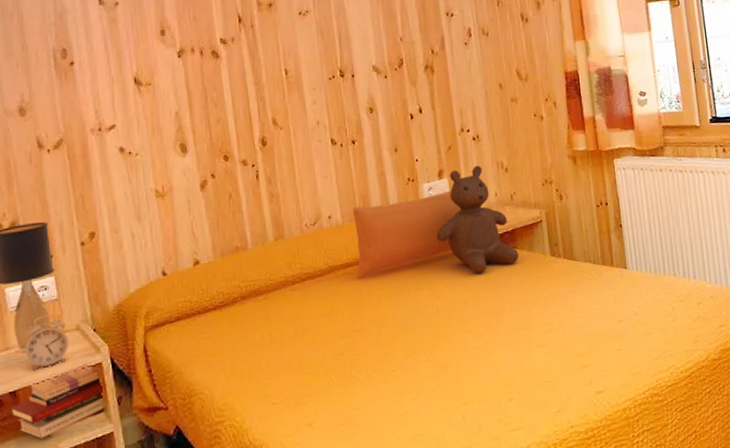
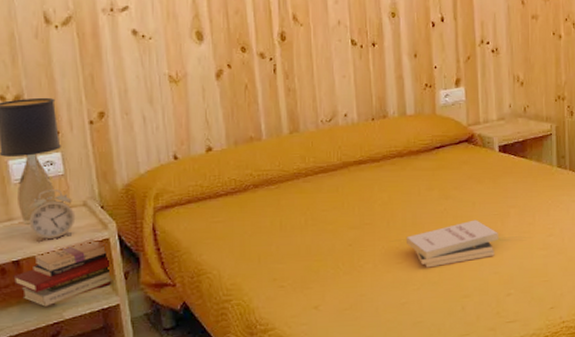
pillow: present [352,191,461,279] -> none [369,99,475,176]
books: none [398,318,495,375] -> present [405,220,498,268]
teddy bear: present [436,165,519,275] -> none [450,76,528,180]

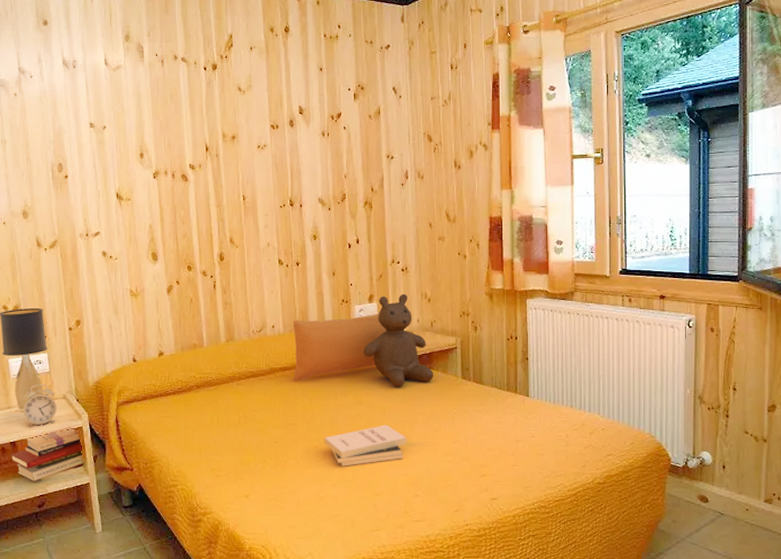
pillow: none [369,99,475,176] -> present [293,314,386,381]
teddy bear: none [450,76,528,180] -> present [363,293,434,388]

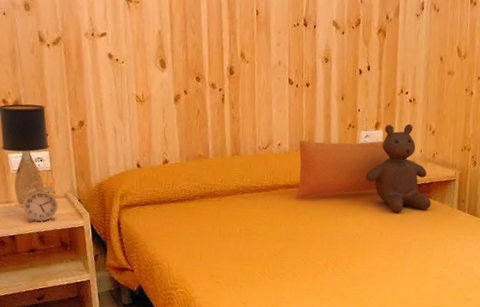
books: present [10,426,85,481] -> none [10,224,86,275]
books: present [324,424,407,467] -> none [321,246,401,282]

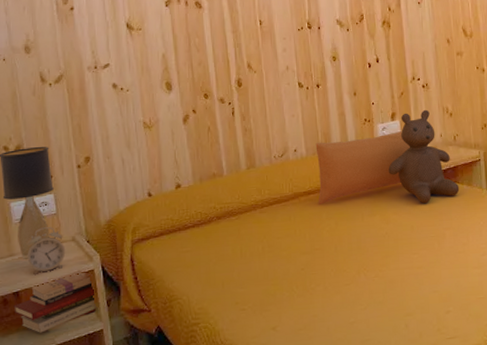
books: none [10,224,86,275] -> present [13,270,98,333]

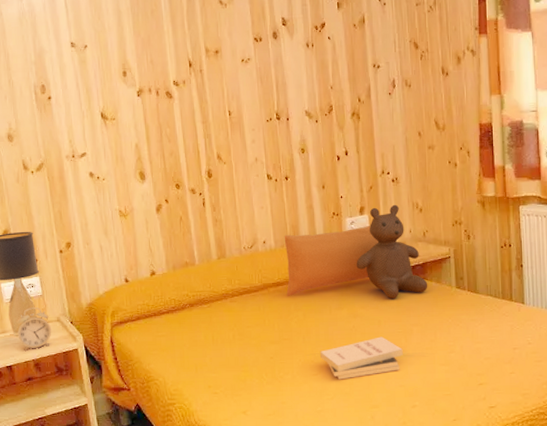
books: present [13,270,98,333] -> none [7,348,82,404]
books: none [352,242,436,289] -> present [319,336,403,380]

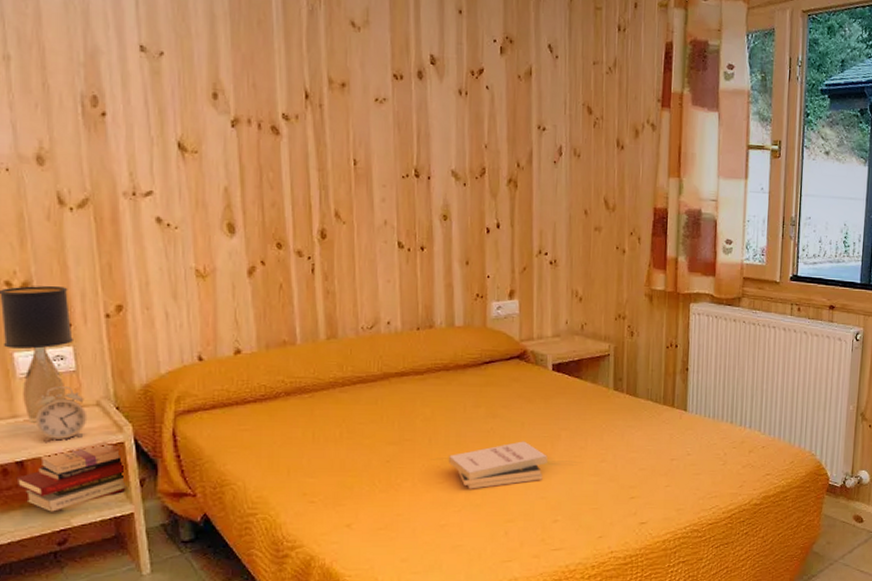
books: none [7,348,82,404] -> present [16,441,128,512]
pillow: present [284,226,378,296] -> none [412,313,528,389]
teddy bear: present [356,204,428,300] -> none [500,290,582,399]

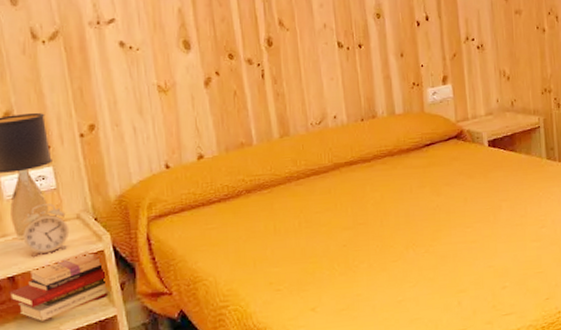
books: present [448,441,548,489] -> none [399,215,491,265]

